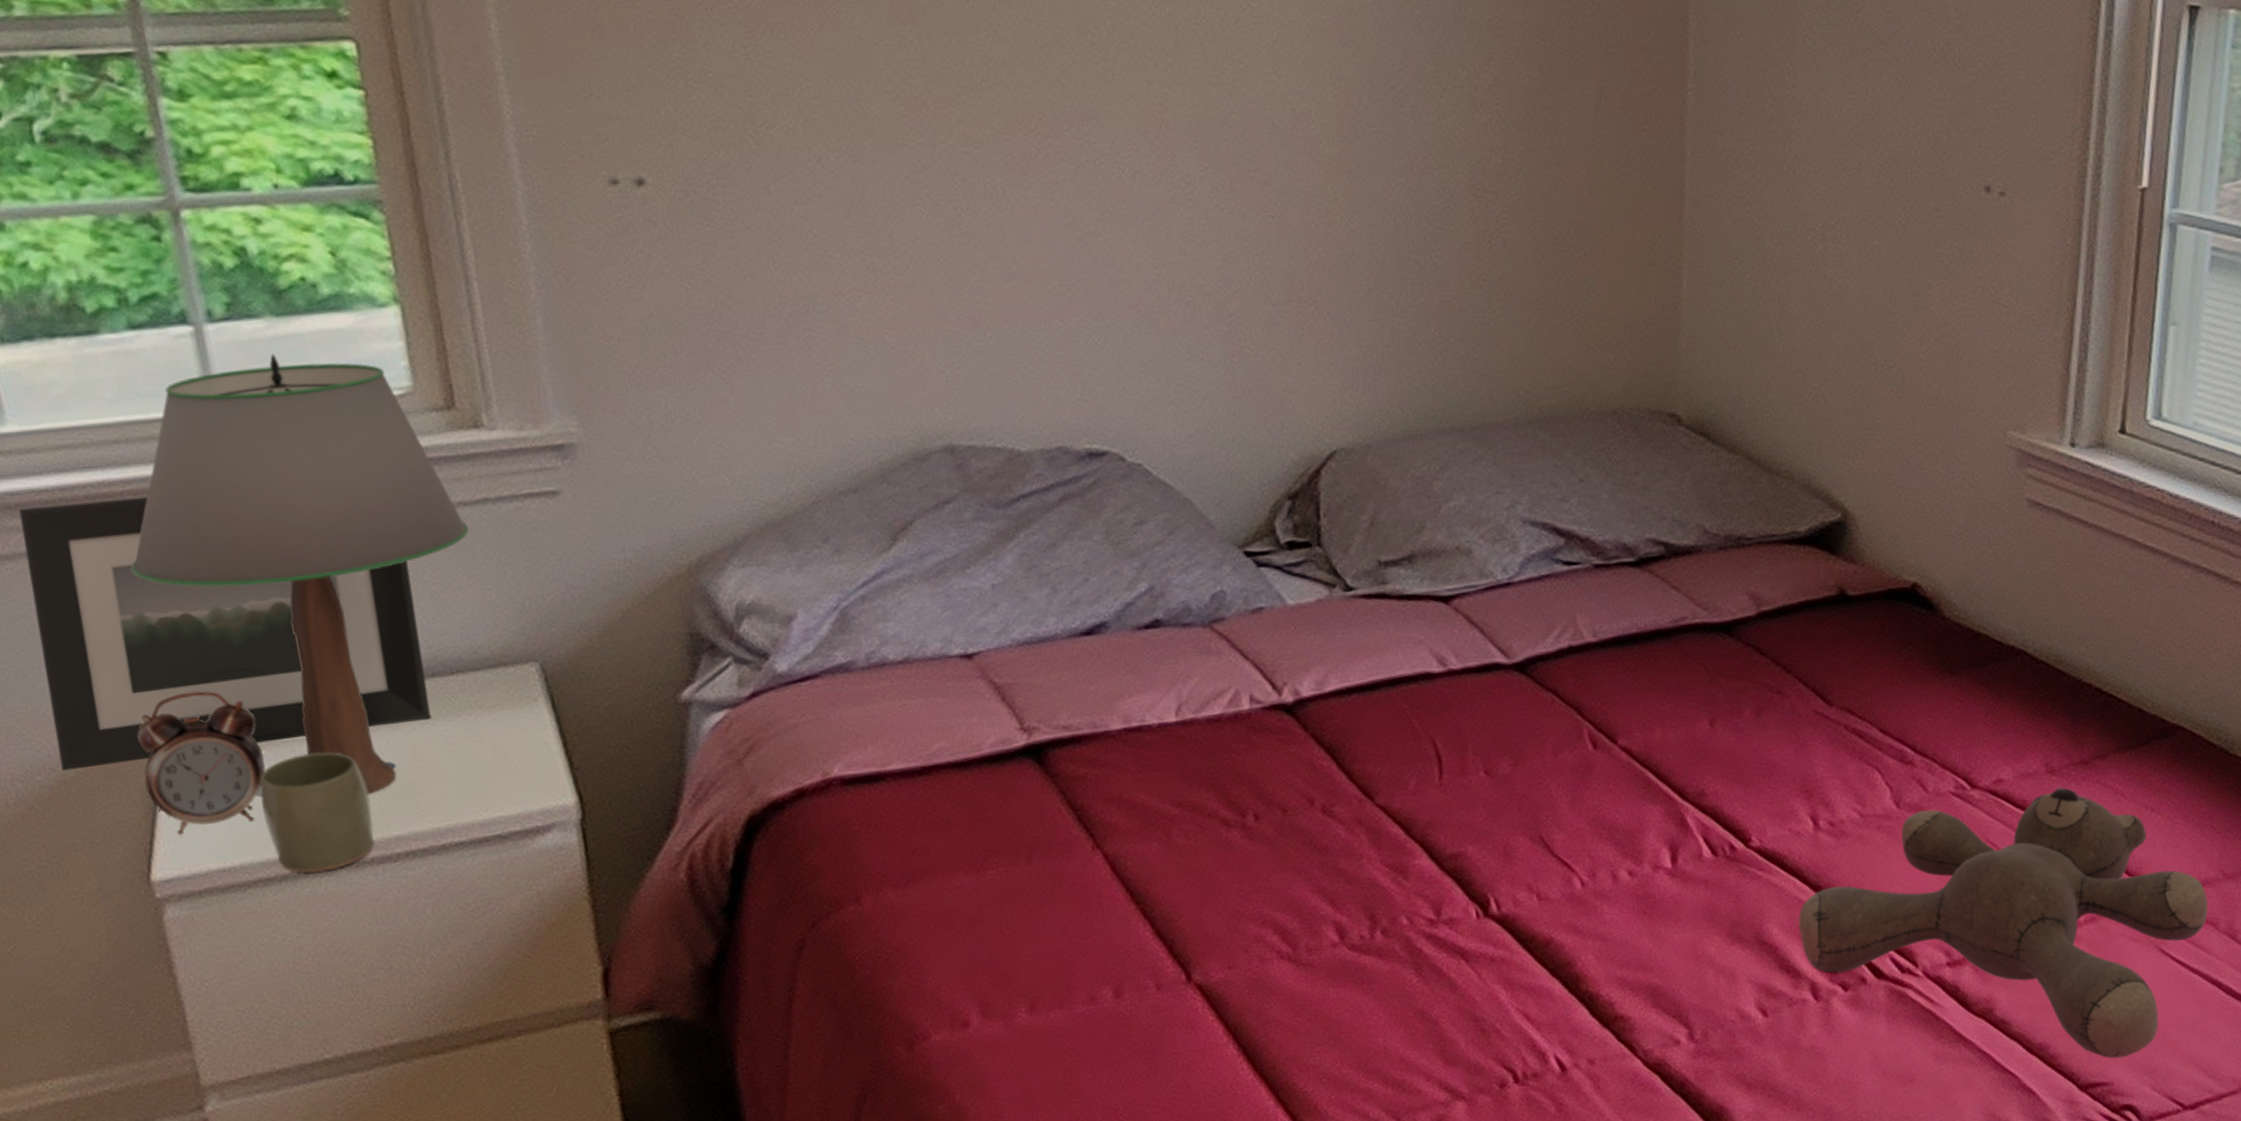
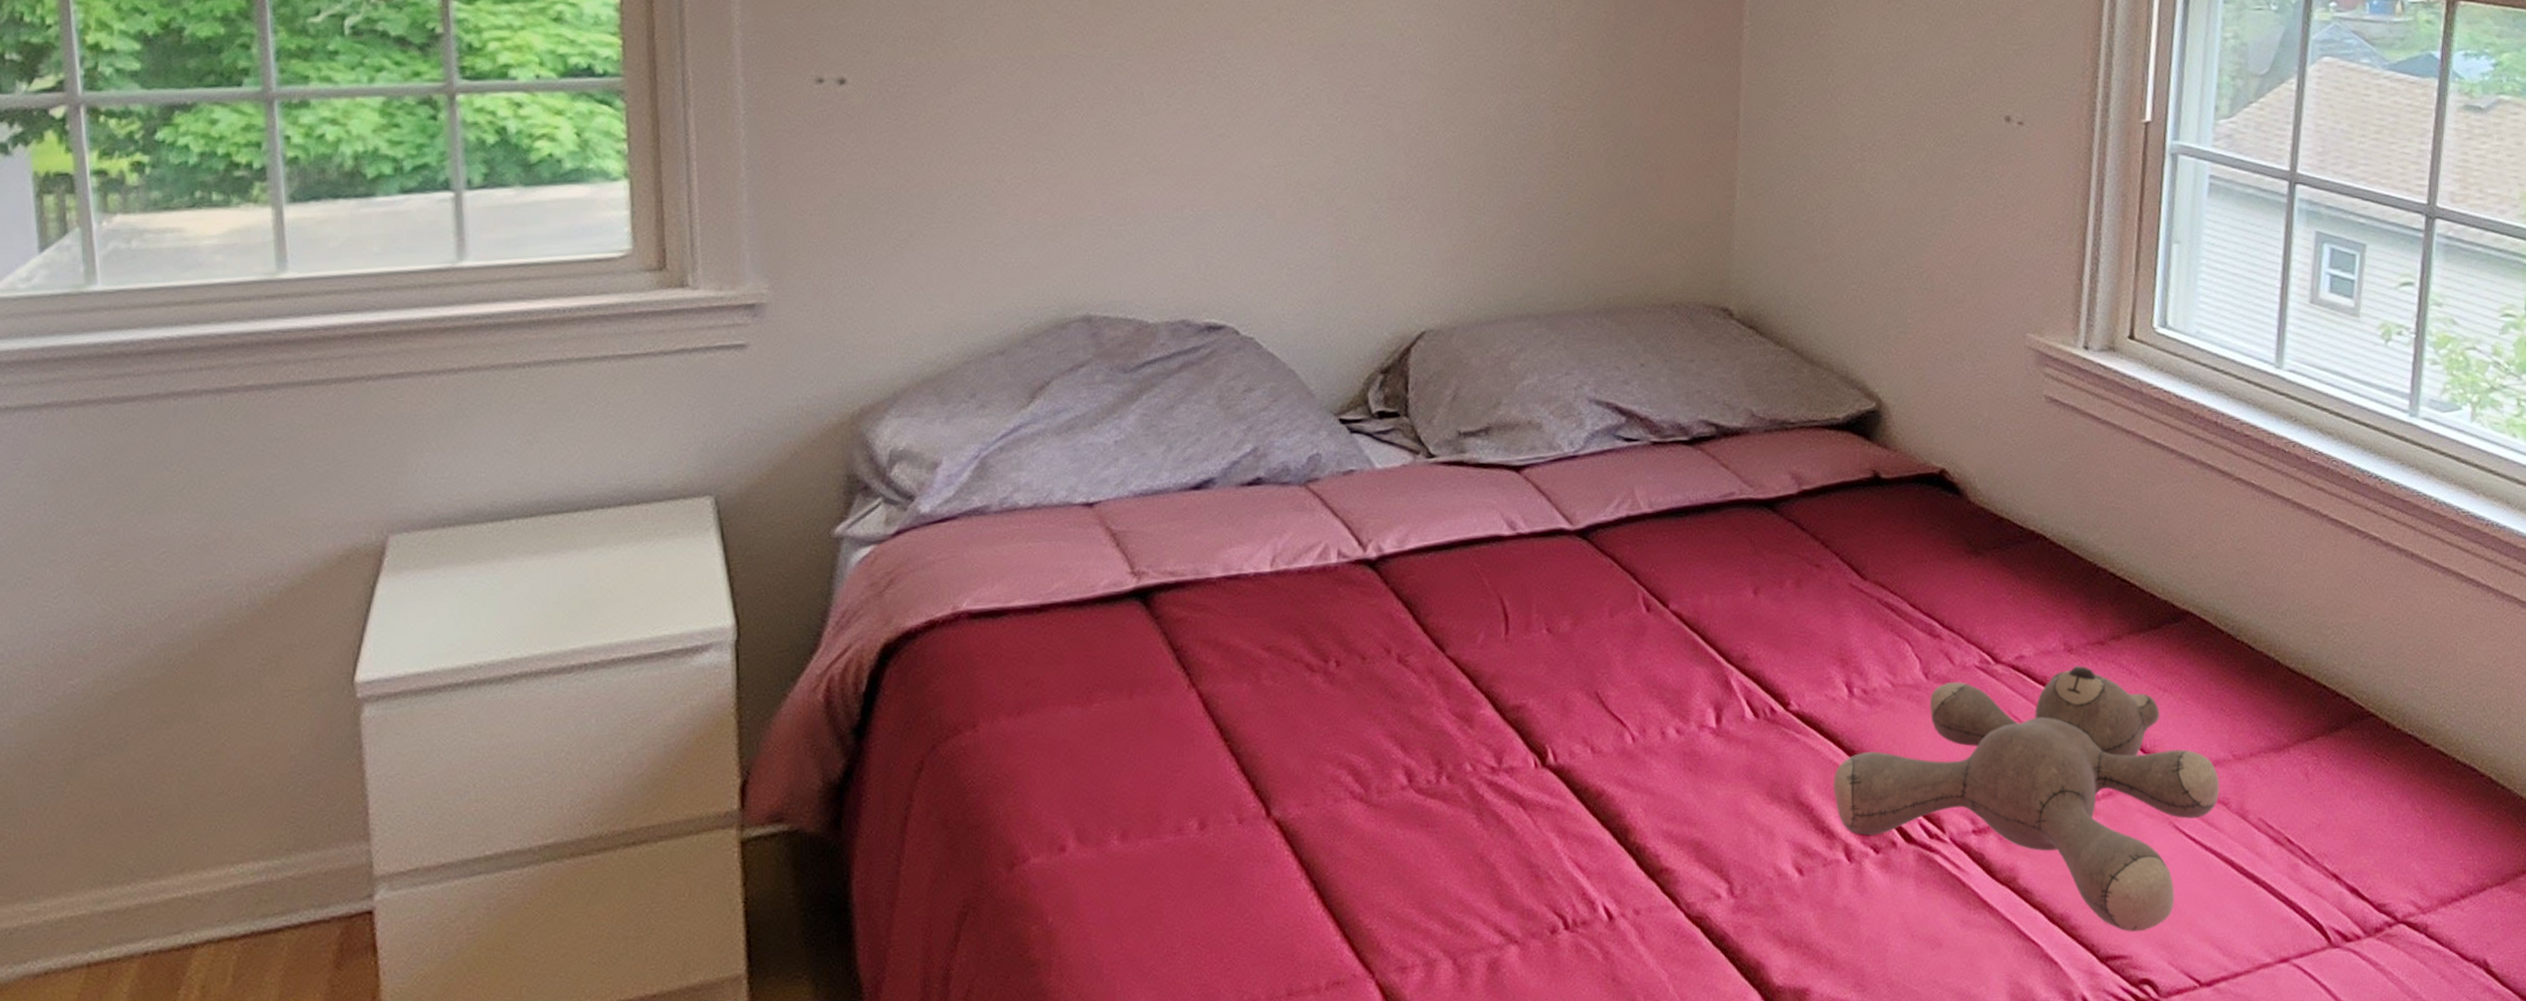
picture frame: present [18,496,431,771] -> none [287,337,616,578]
table lamp: present [131,353,470,795] -> none [375,218,667,611]
alarm clock: present [137,690,266,836] -> none [360,510,466,642]
mug: present [260,751,376,873] -> none [458,570,555,680]

